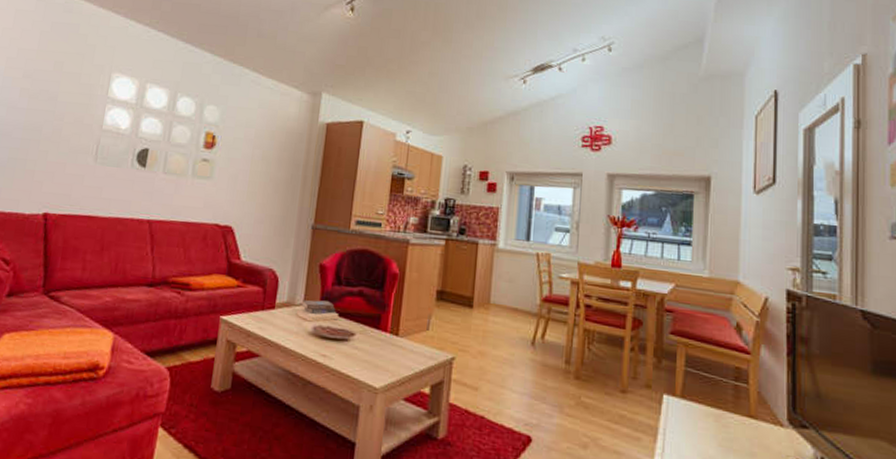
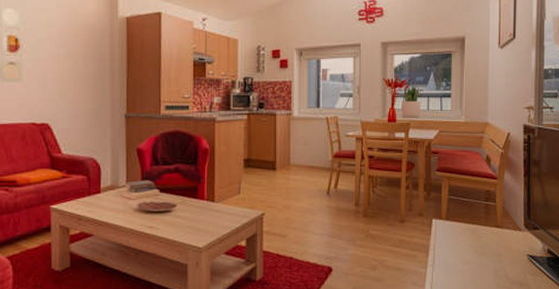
planter: none [629,227,654,267] -> present [402,85,421,118]

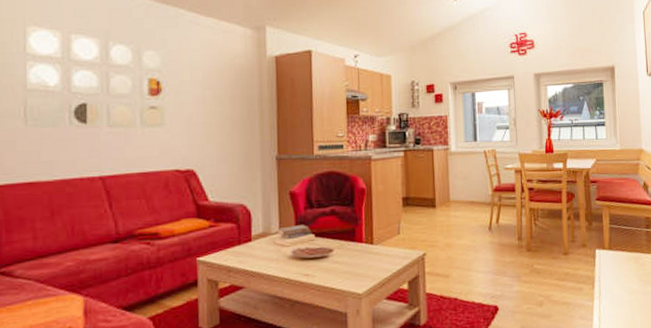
planter: present [402,85,421,118] -> none [558,115,577,148]

